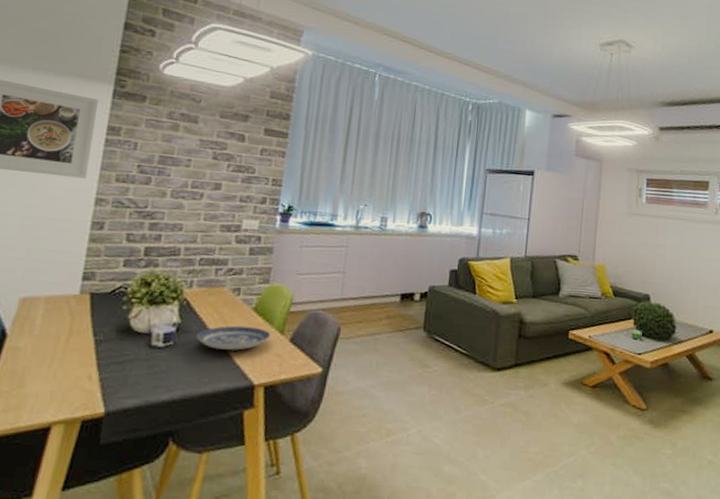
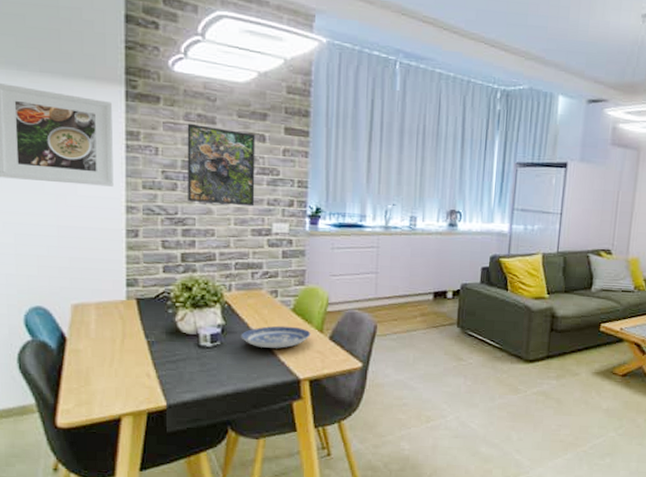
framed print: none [159,122,236,203] -> present [187,124,255,207]

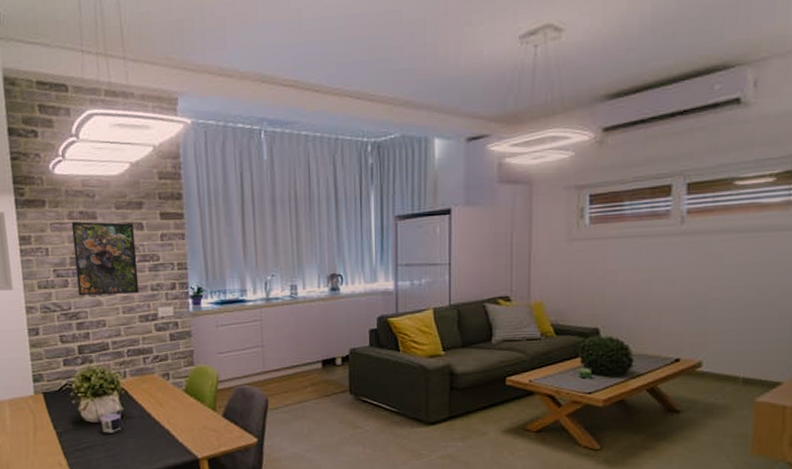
plate: present [241,325,311,348] -> none [139,407,205,430]

